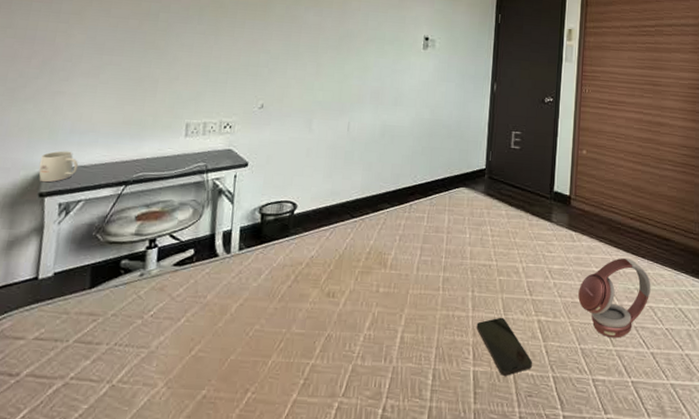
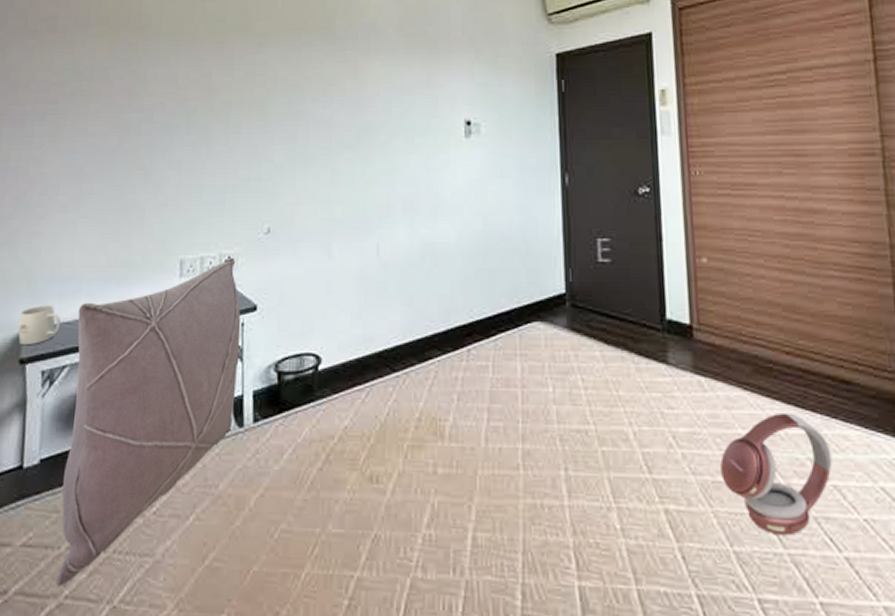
pillow: none [63,124,235,371] -> present [56,257,241,587]
phone: present [476,317,532,376] -> none [576,506,664,594]

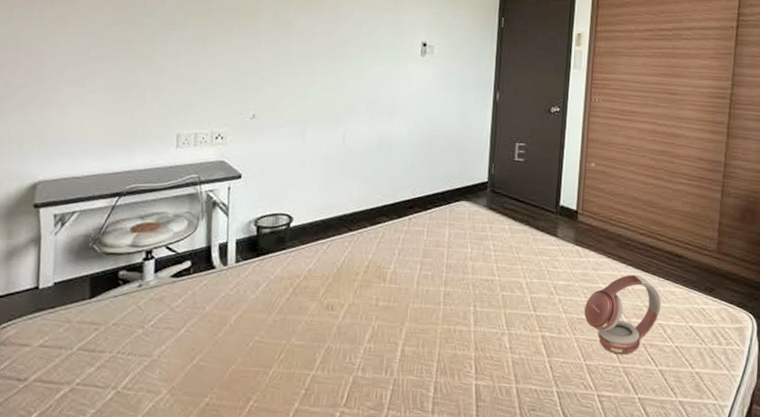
mug: present [17,305,61,346] -> none [31,161,71,194]
pillow: present [56,257,241,587] -> none [69,135,228,377]

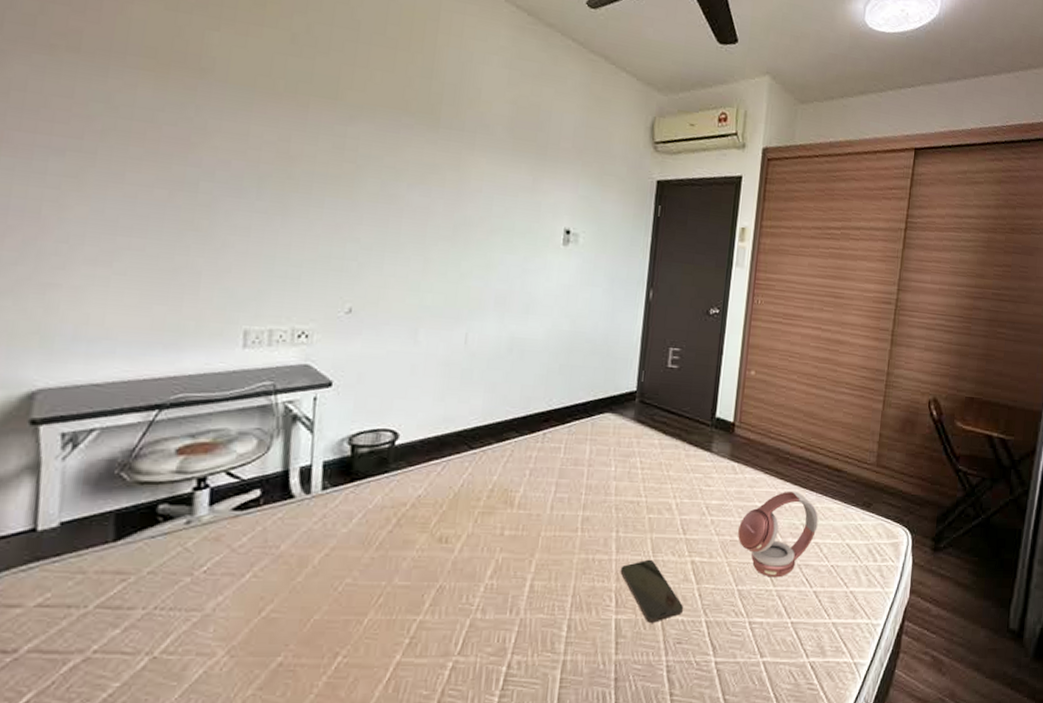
phone: none [478,332,536,390] -> present [620,559,683,623]

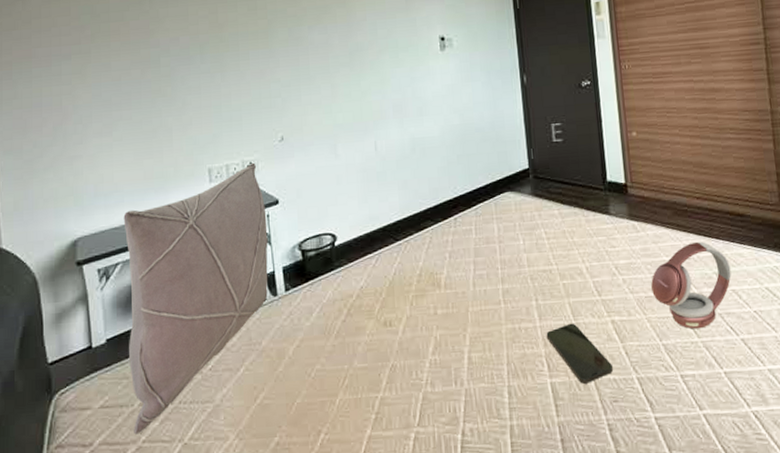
pillow: none [82,332,314,643] -> present [123,162,268,435]

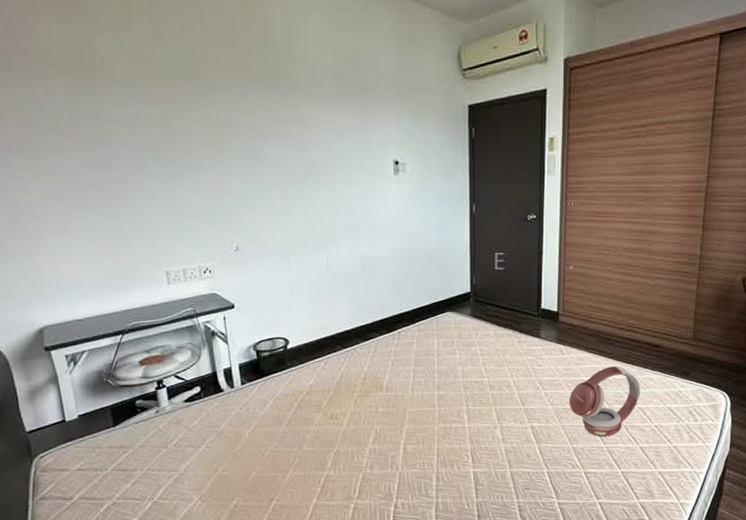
pillow: present [123,162,268,435] -> none [86,269,226,493]
phone: present [546,323,613,384] -> none [473,426,527,474]

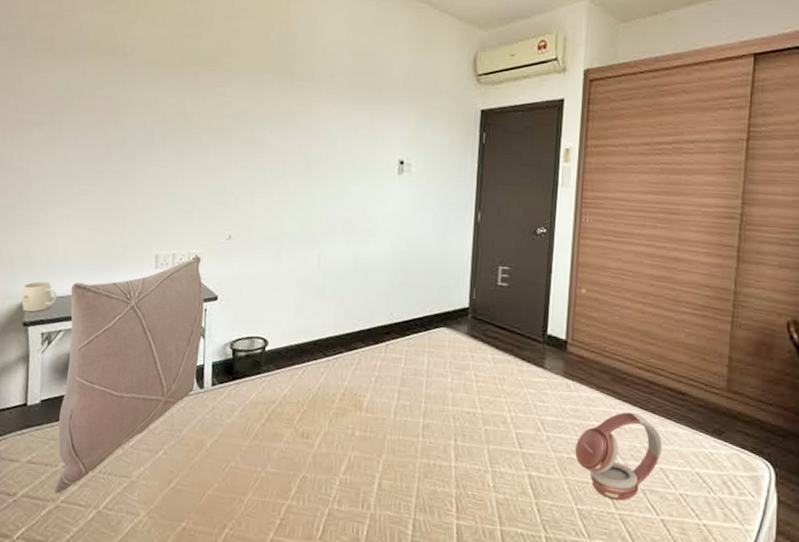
mug: none [35,307,74,338] -> present [21,281,57,313]
pillow: none [86,269,226,493] -> present [54,256,205,494]

